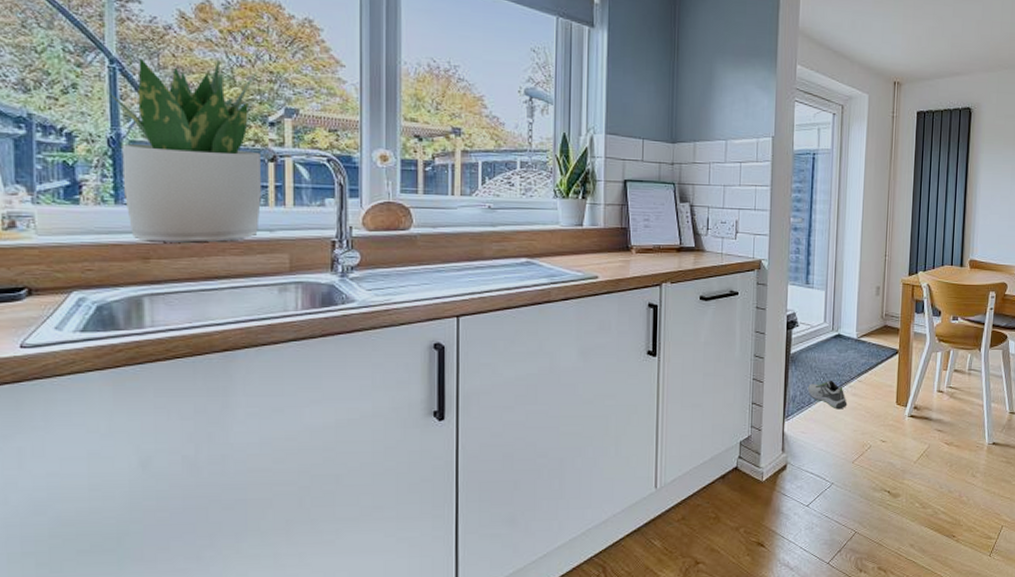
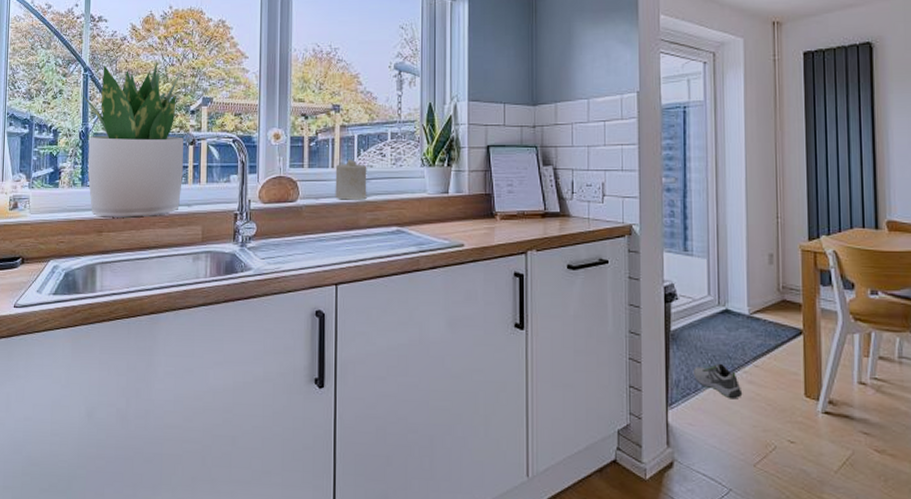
candle: none [456,186,493,230] -> present [335,158,367,200]

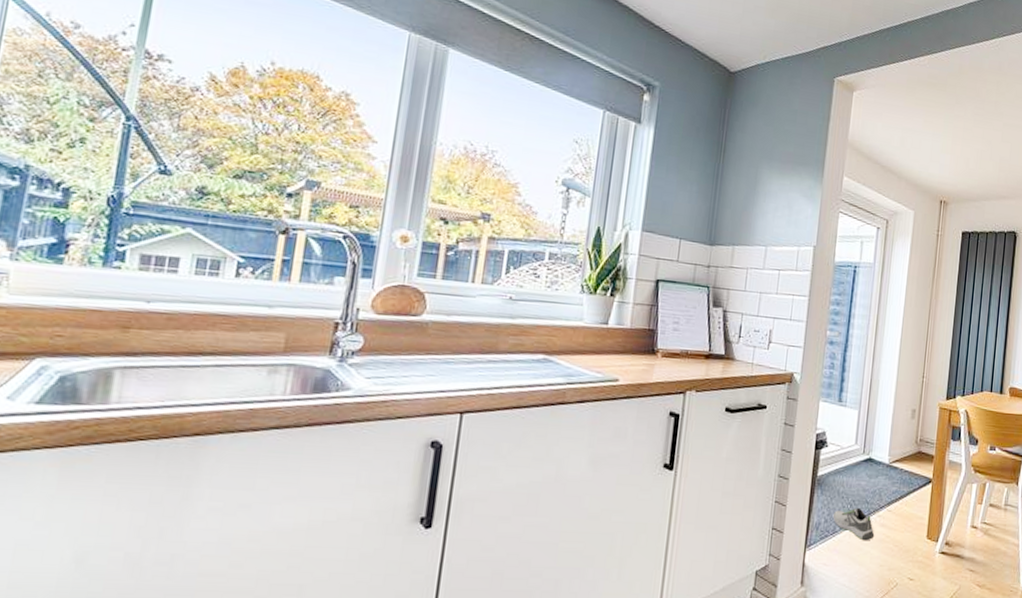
planter: present [82,62,184,218] -> none [114,118,284,315]
candle: present [335,158,367,200] -> none [472,275,516,322]

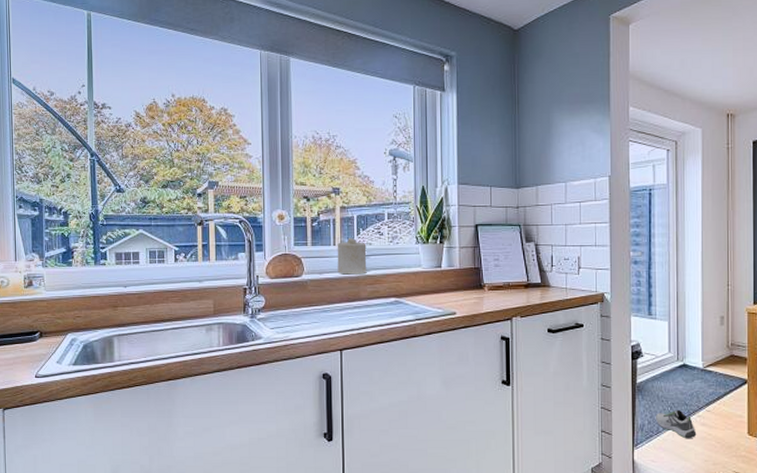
candle: none [472,275,516,322] -> present [337,237,367,275]

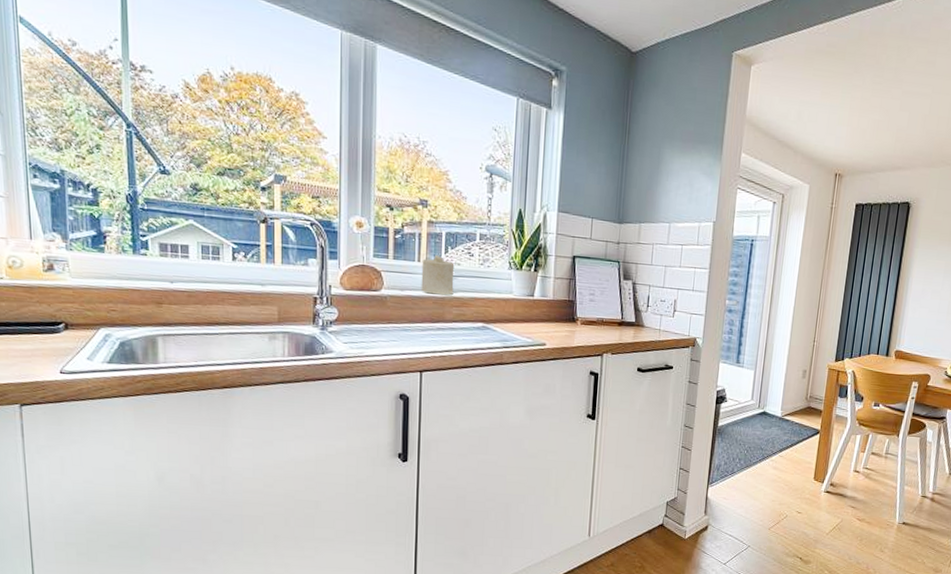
athletic shoe: present [656,409,697,439] -> none [732,453,768,481]

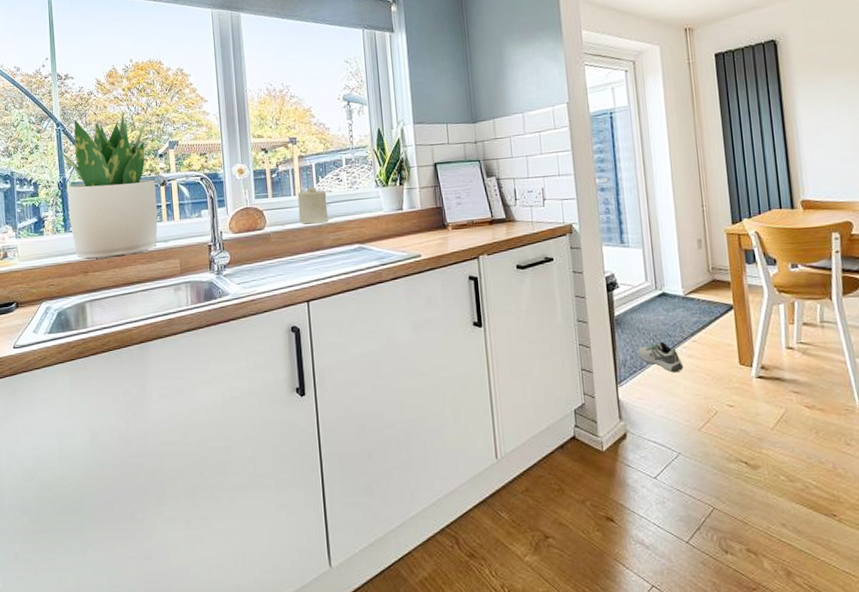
planter: none [126,124,254,292] -> present [57,112,158,259]
athletic shoe: none [732,453,768,481] -> present [638,341,684,373]

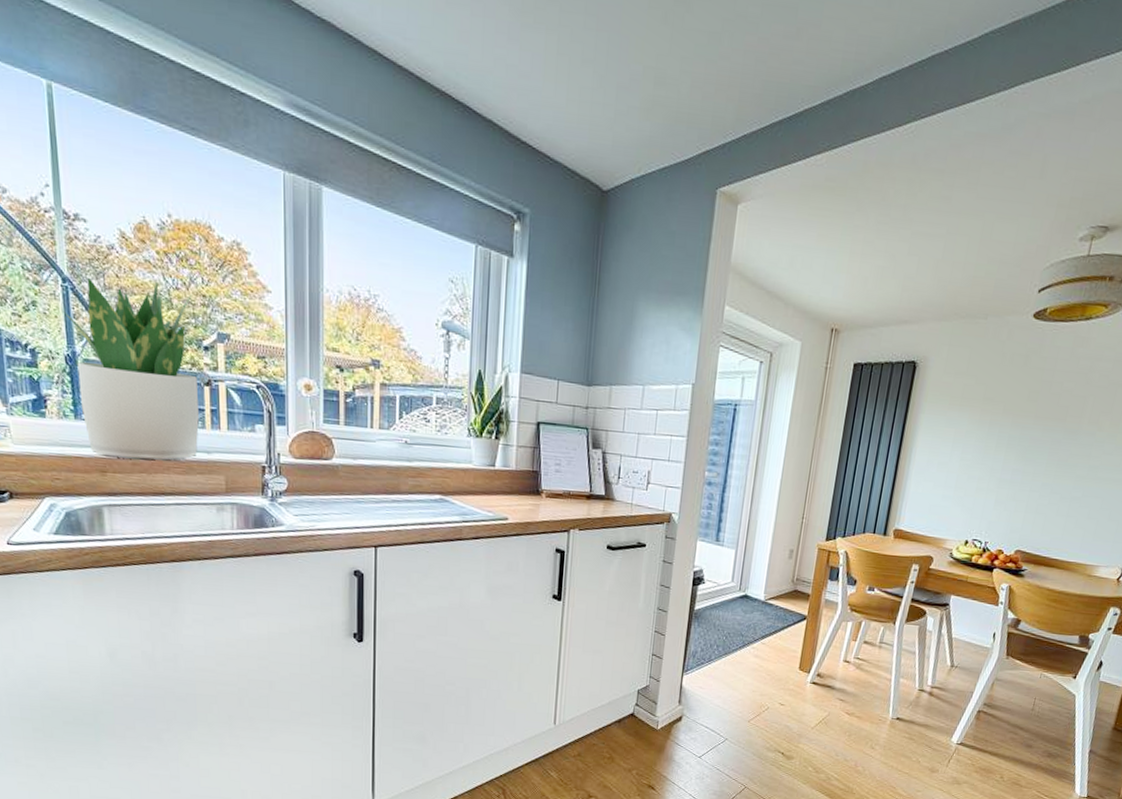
candle: present [297,186,329,224] -> none [374,420,410,465]
athletic shoe: present [638,341,684,373] -> none [709,639,749,669]

